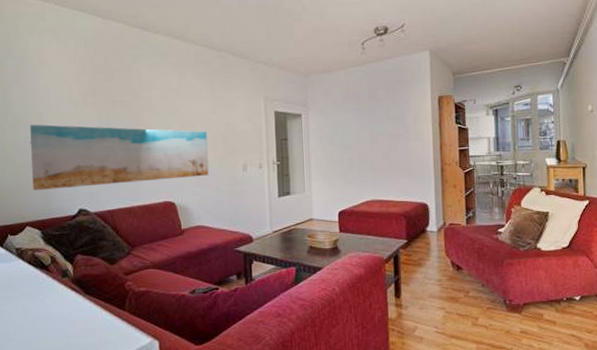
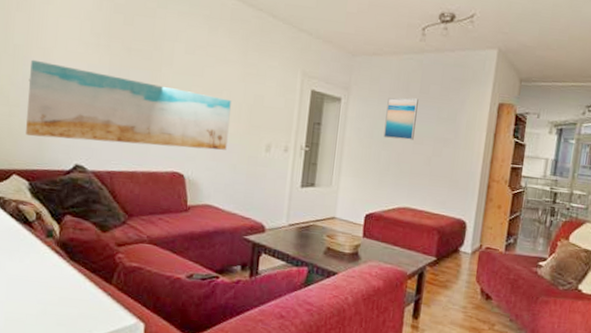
wall art: none [342,104,370,143] -> present [383,97,419,140]

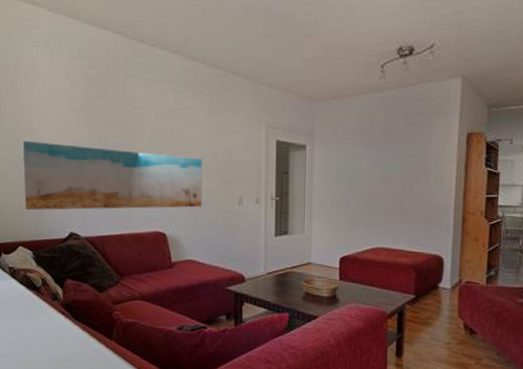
wall art: present [383,97,419,140] -> none [351,137,383,181]

